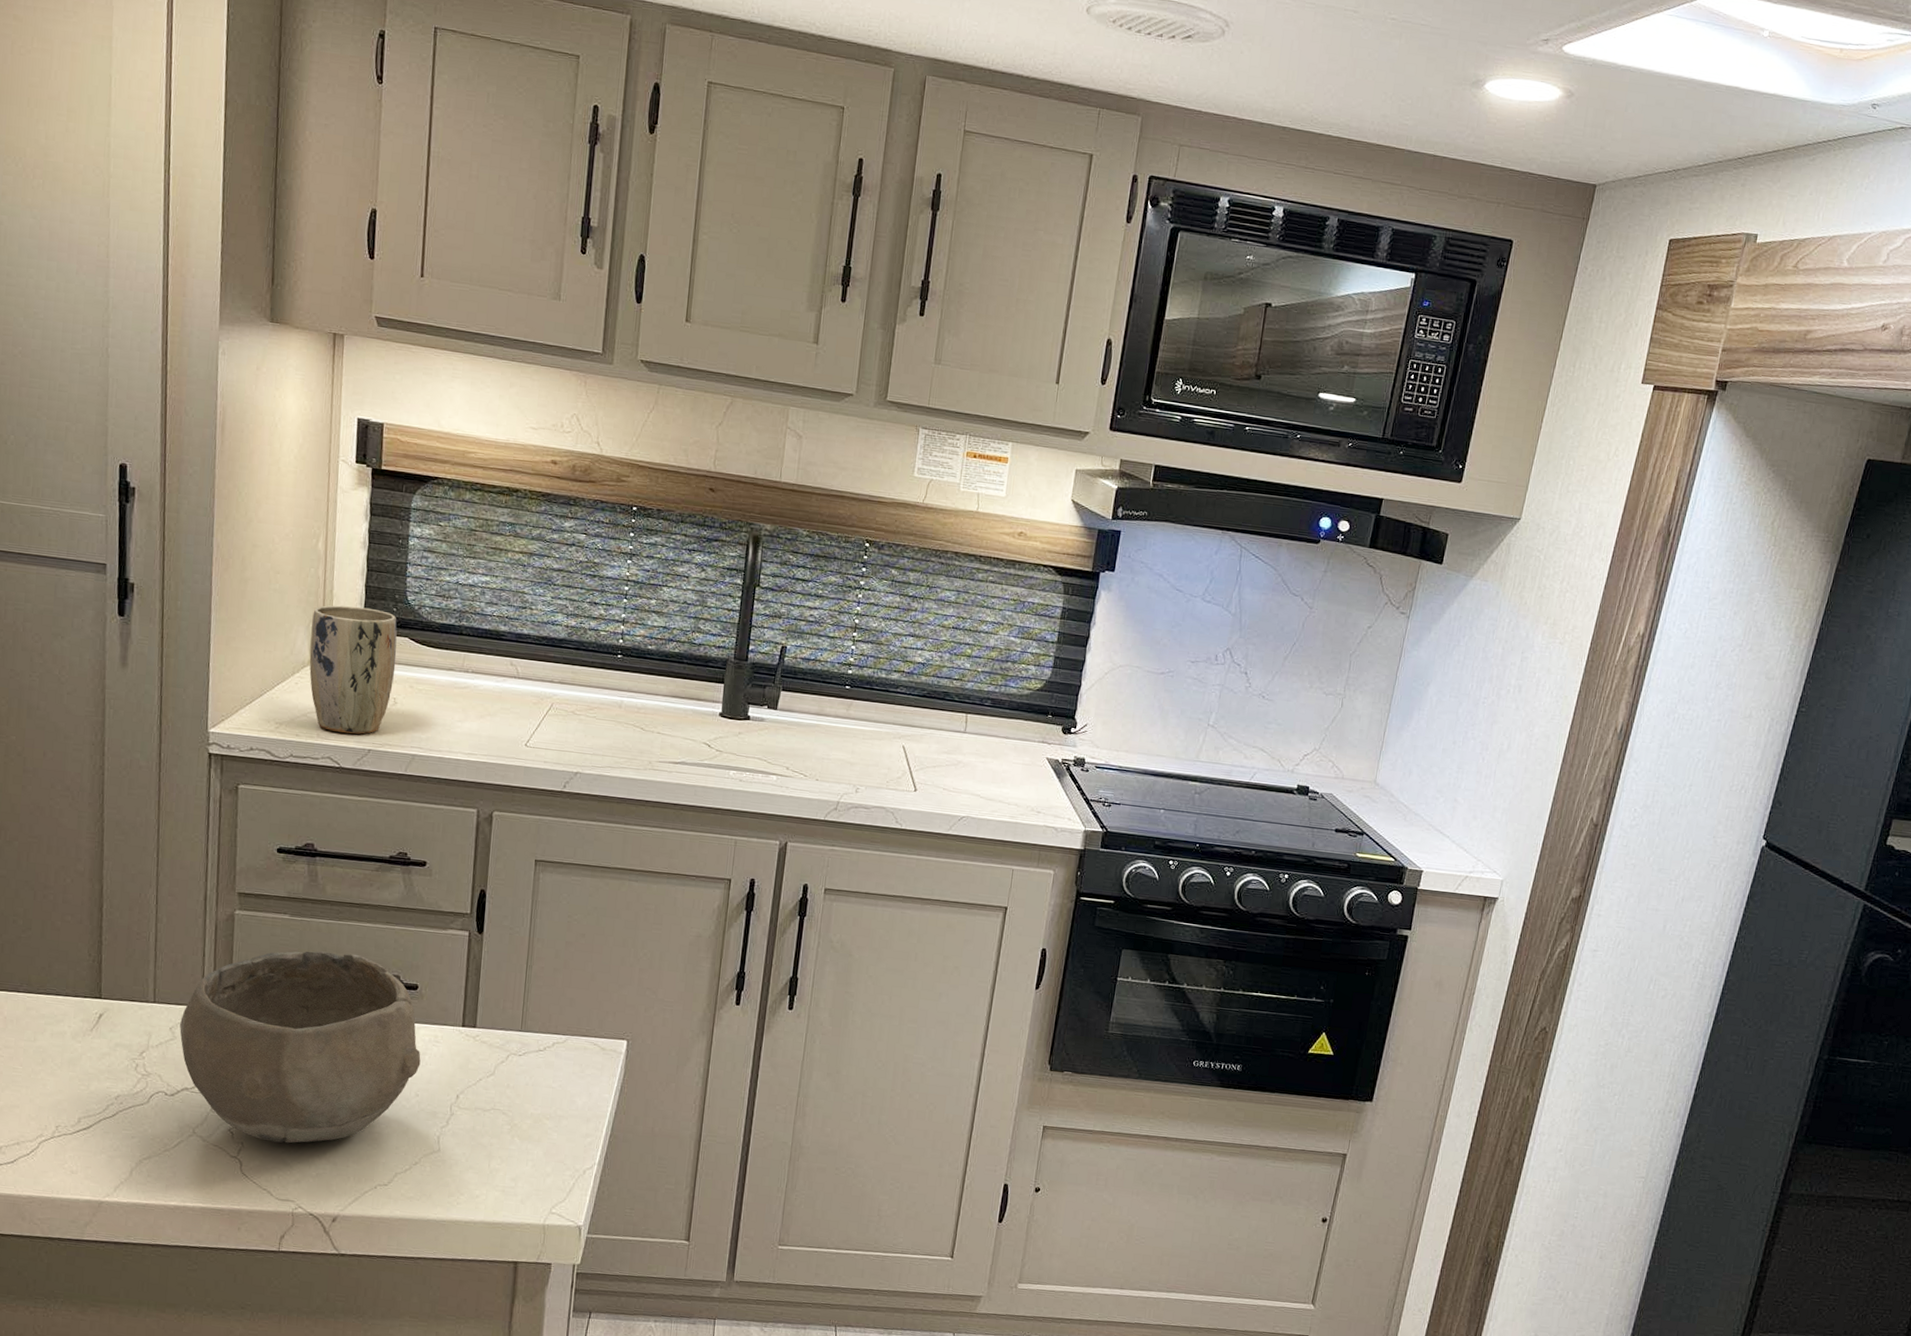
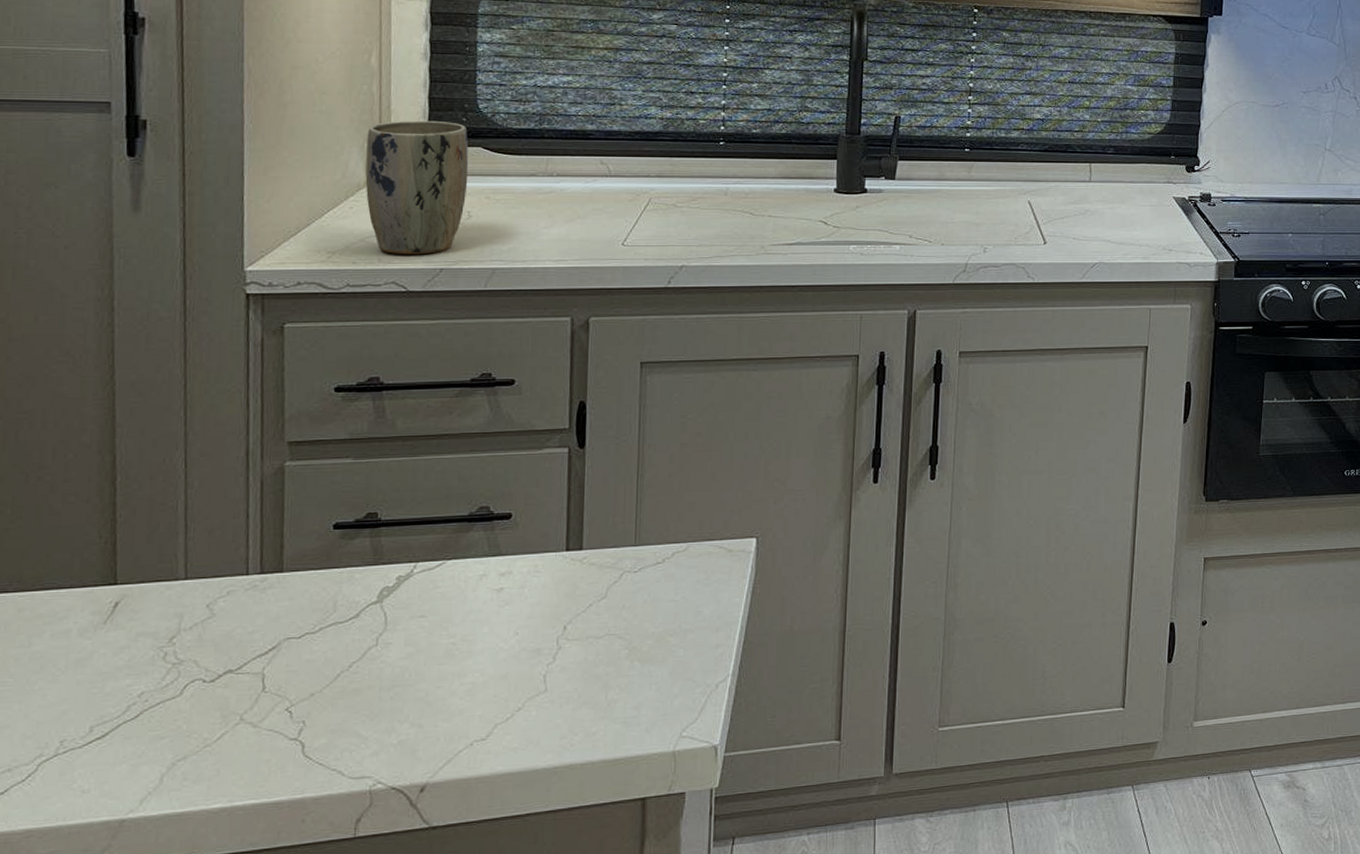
bowl: present [180,951,421,1144] -> none [219,490,519,714]

